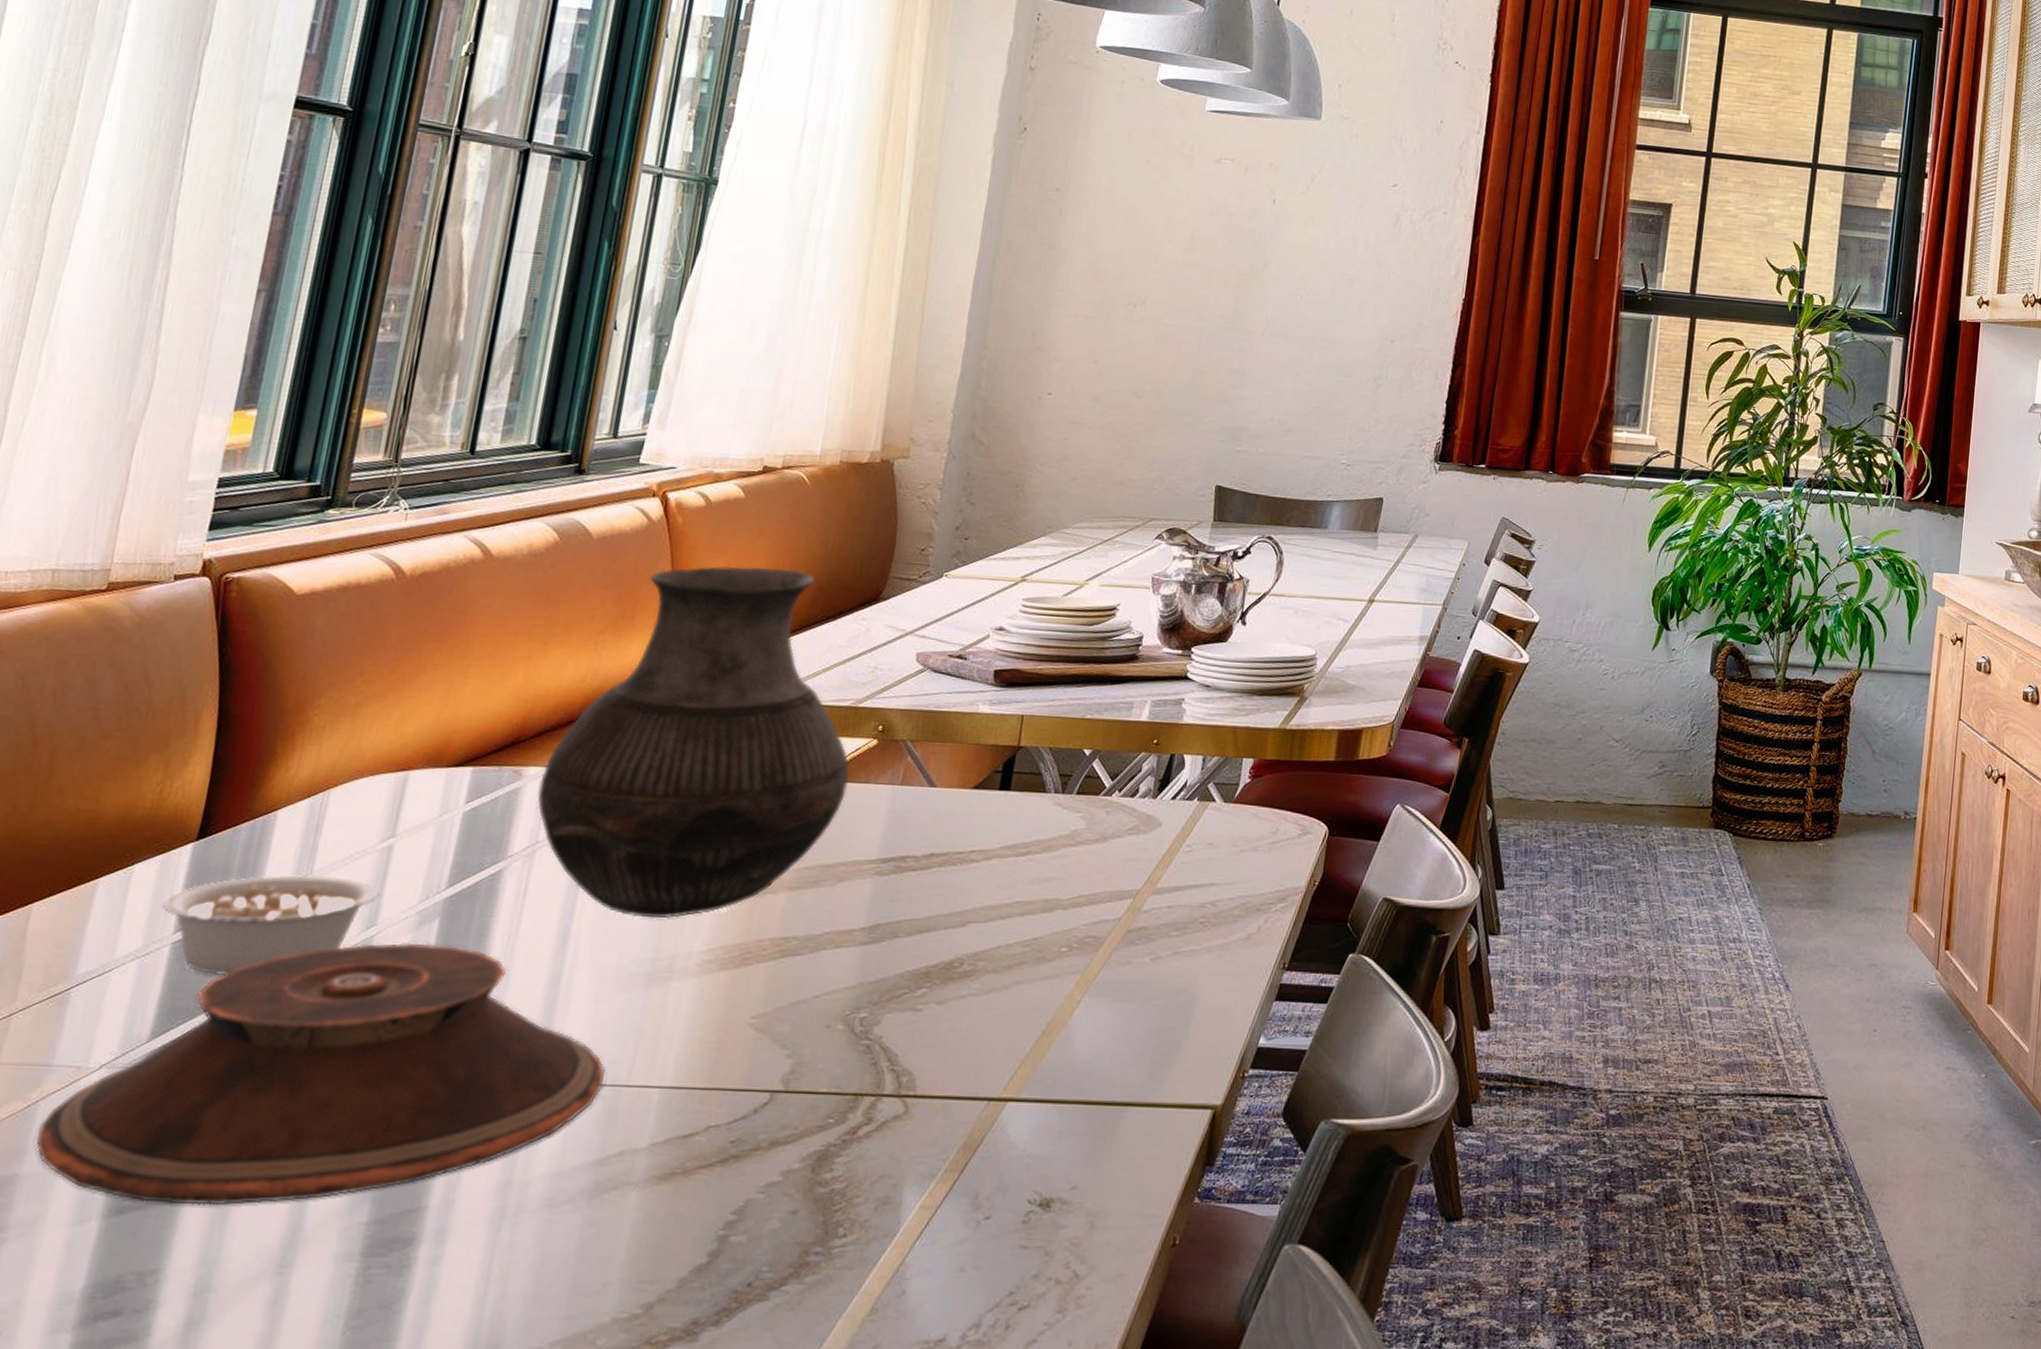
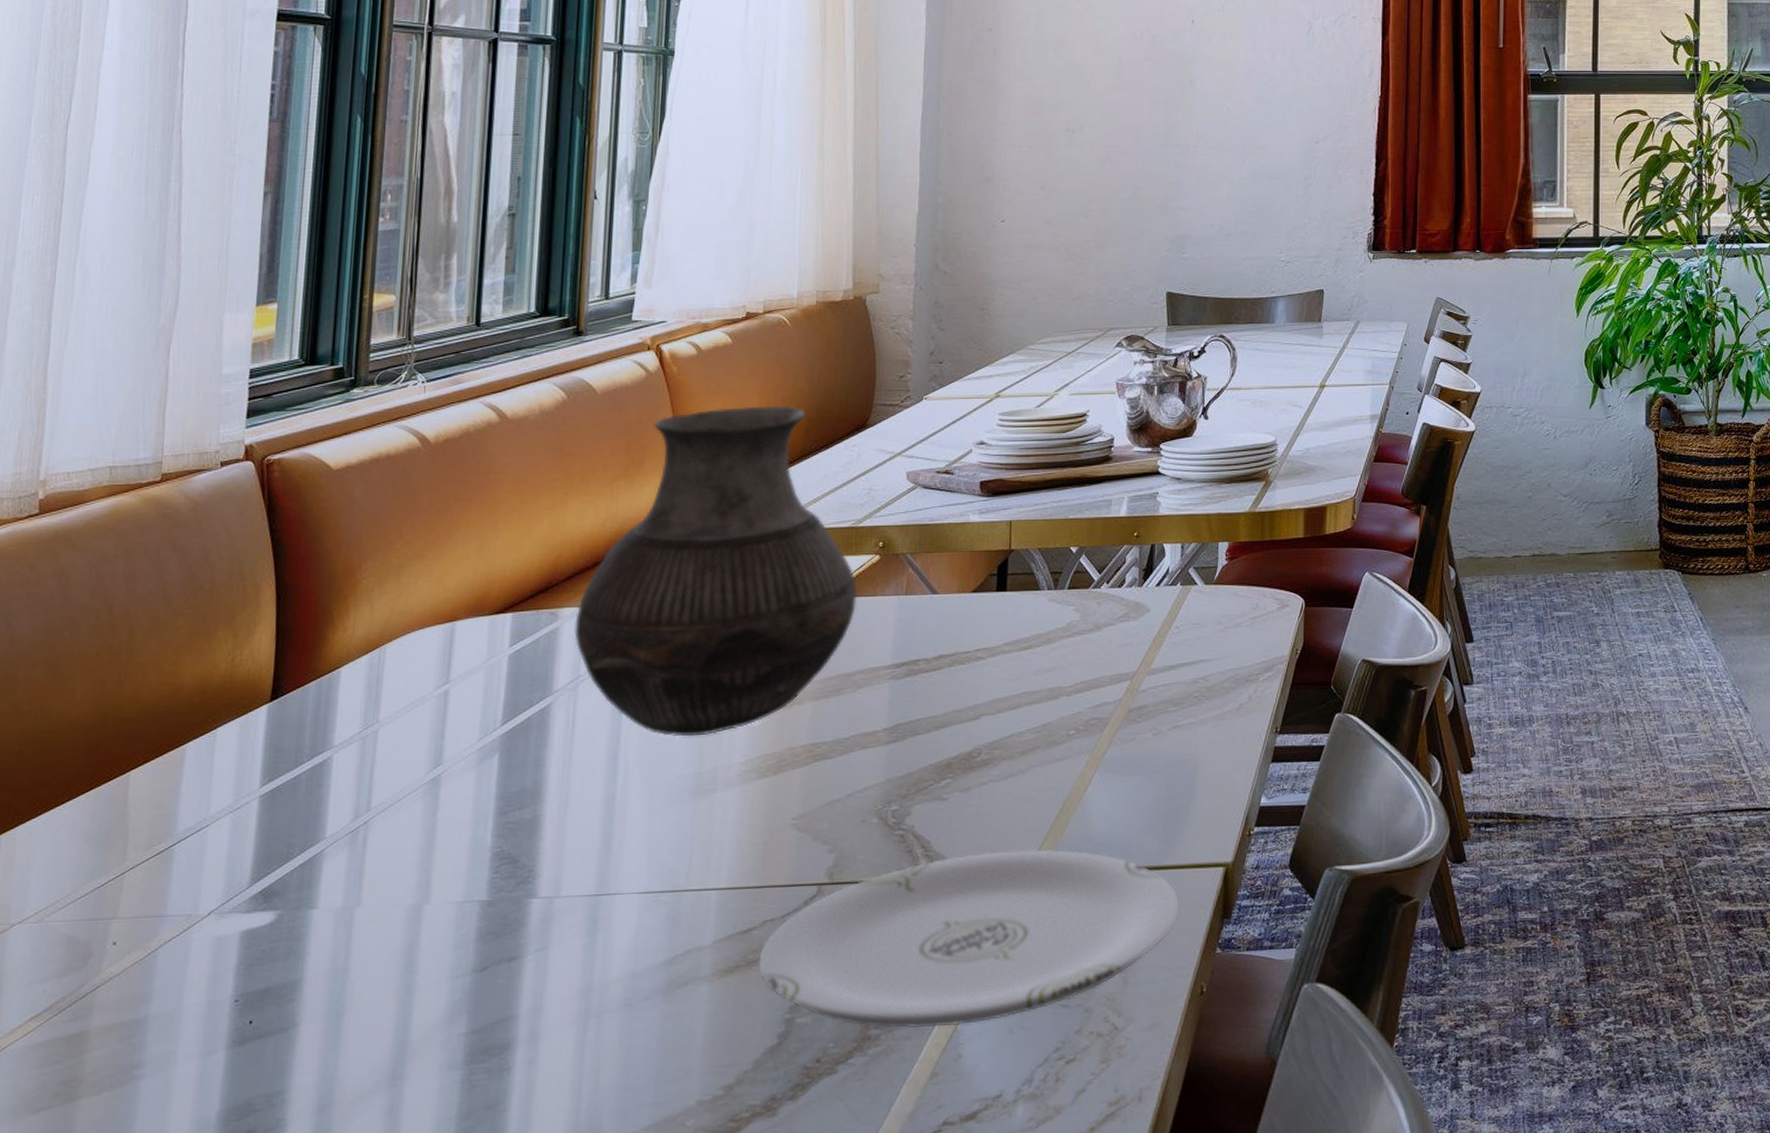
plate: present [36,942,606,1206] -> none [160,777,666,1032]
legume: present [161,874,379,976] -> none [246,723,441,823]
plate: none [695,1071,1161,1259] -> present [758,849,1180,1029]

